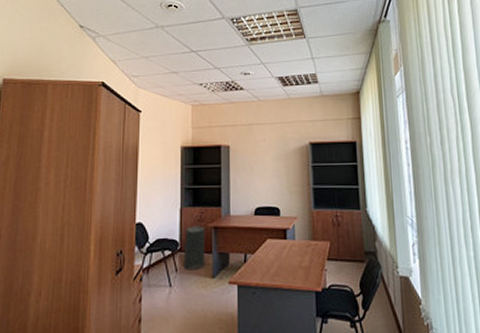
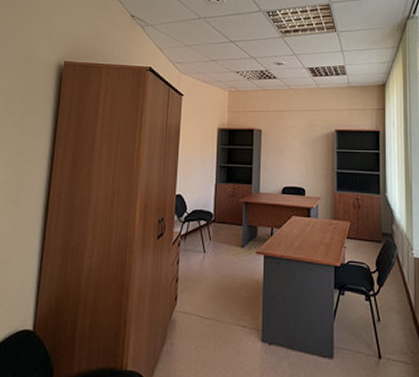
trash can: present [180,225,205,270] -> none [215,200,237,240]

